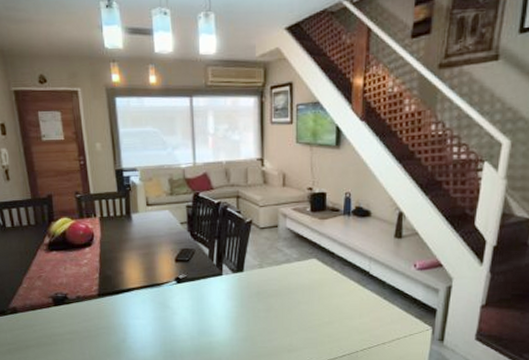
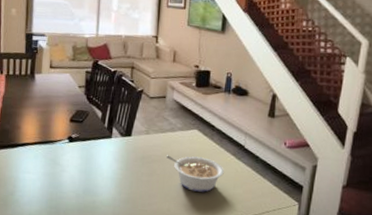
legume: none [283,287,348,324] -> present [165,155,224,192]

